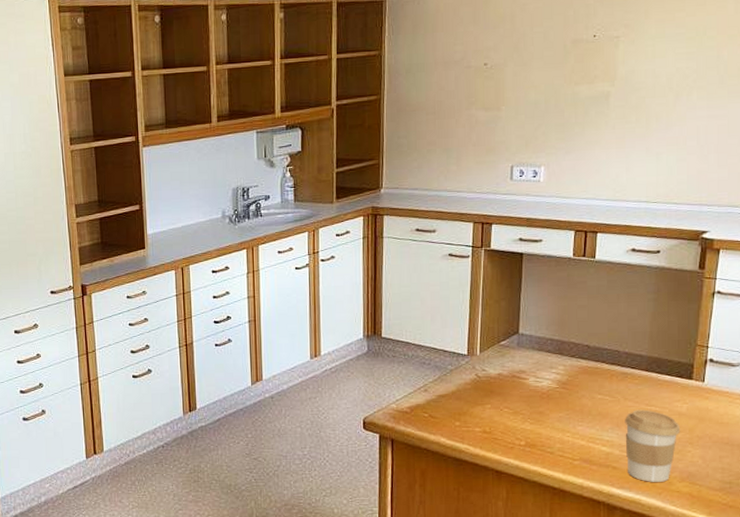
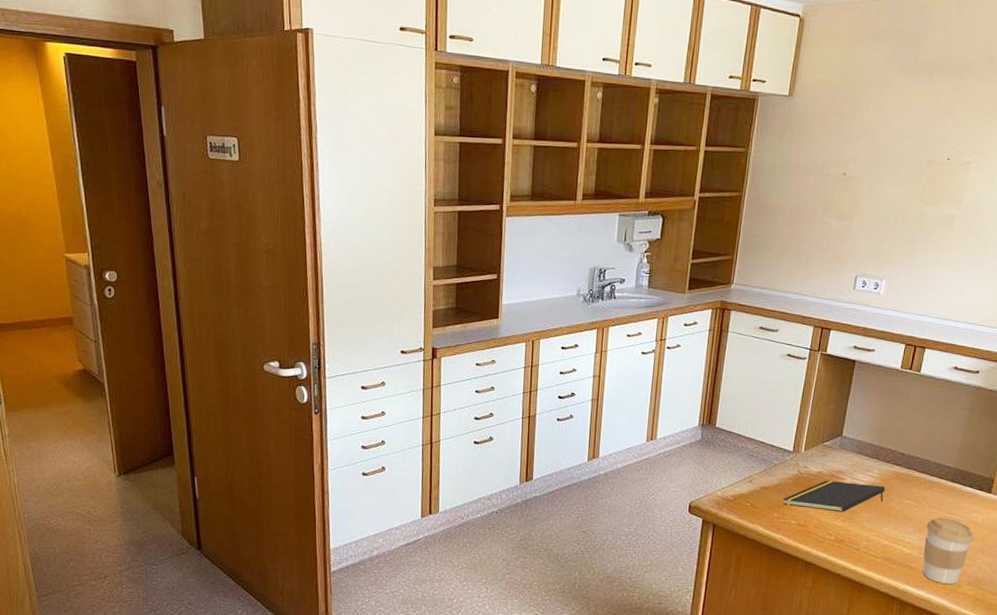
notepad: none [463,381,574,415] -> present [782,480,885,513]

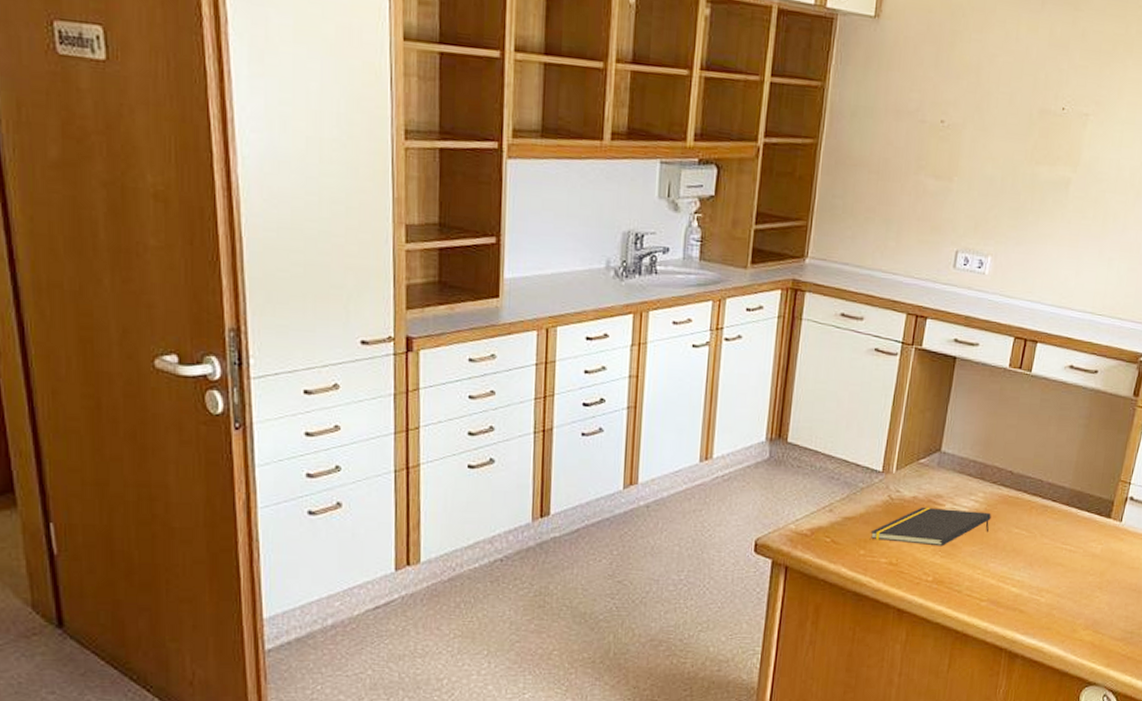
coffee cup: present [923,516,974,584] -> none [1034,548,1092,629]

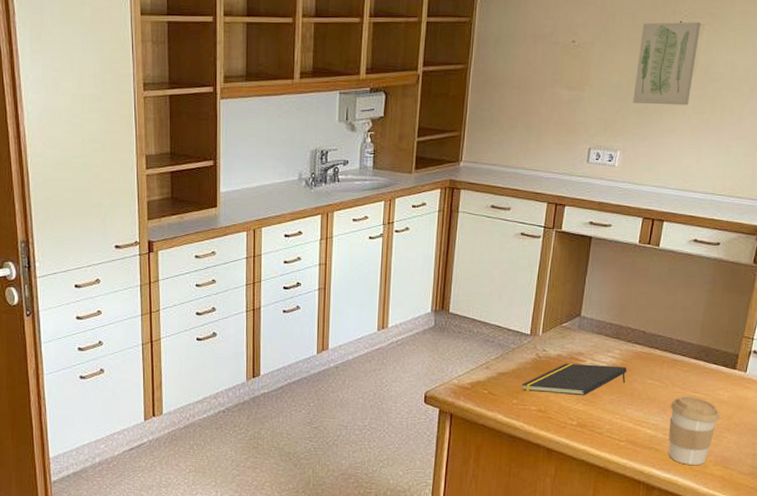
wall art: none [1007,106,1085,208] -> present [632,21,701,106]
coffee cup: none [1034,548,1092,629] -> present [668,395,720,465]

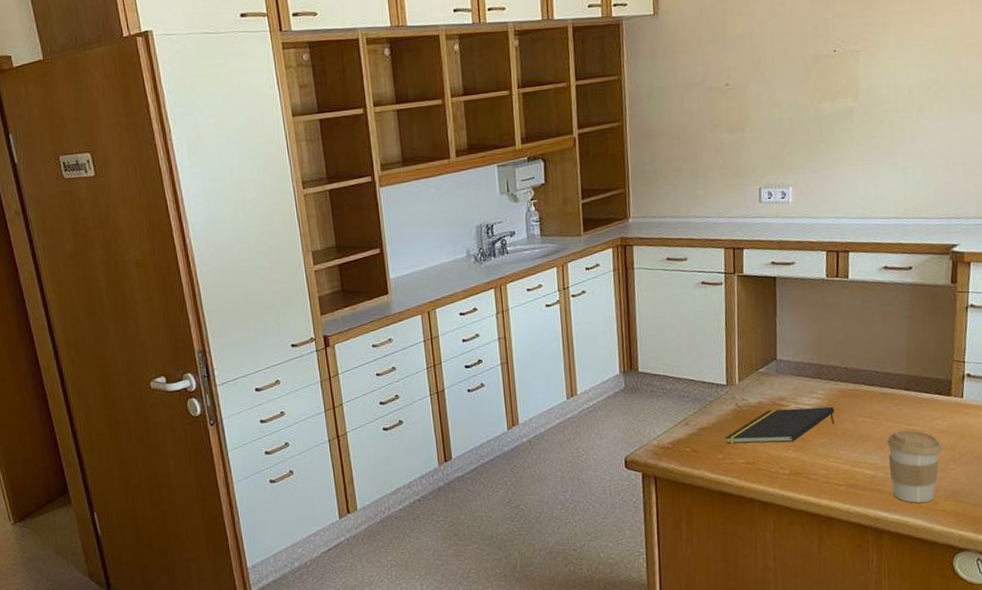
wall art: present [632,21,701,106] -> none [795,48,856,137]

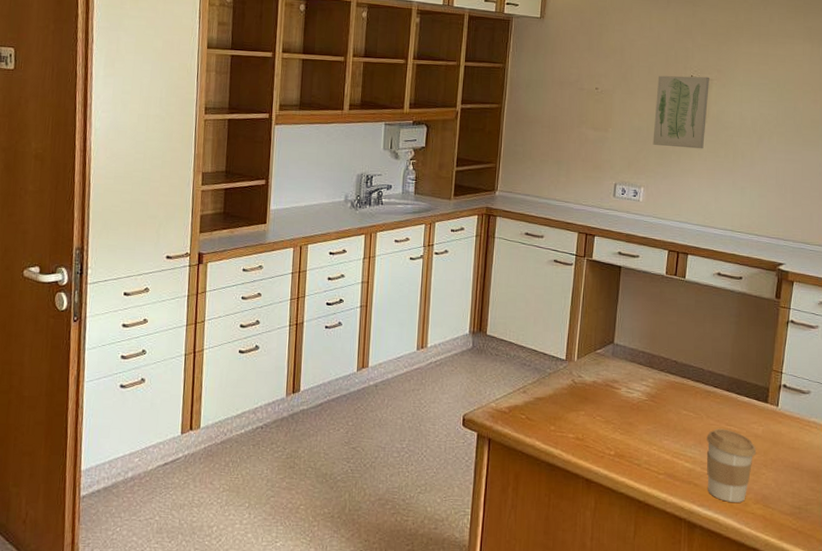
notepad: present [725,406,835,444] -> none [558,390,662,425]
wall art: none [795,48,856,137] -> present [653,75,709,149]

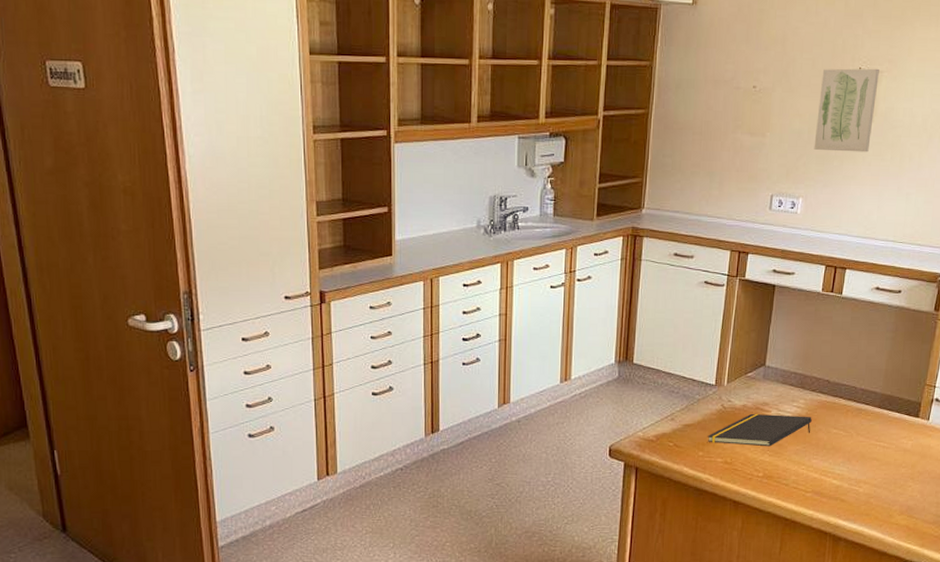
notepad: none [558,390,662,425] -> present [707,413,812,447]
coffee cup: present [706,428,756,503] -> none [854,445,904,515]

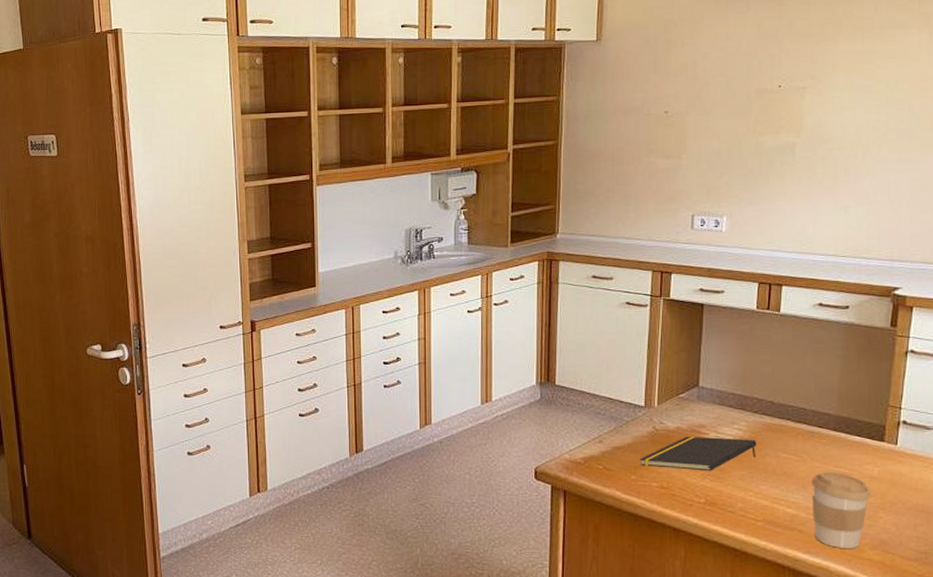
wall art: present [814,68,879,153] -> none [735,85,802,169]
coffee cup: none [854,445,904,515] -> present [811,471,871,548]

